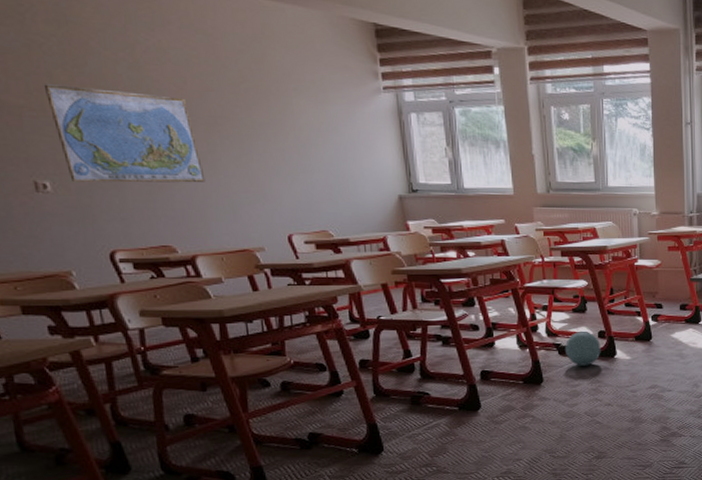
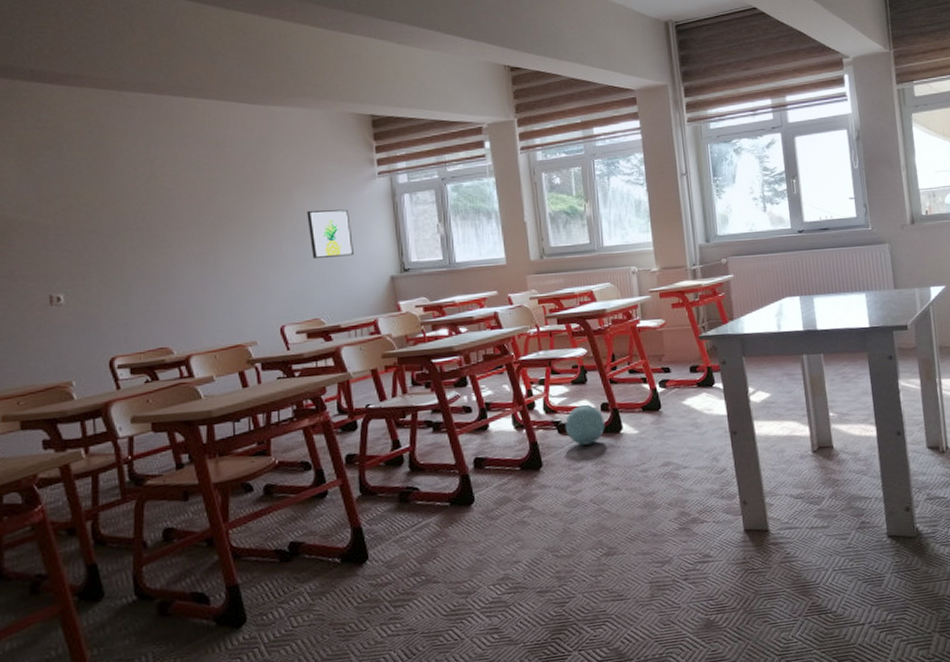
world map: present [43,84,206,183] -> none [70,203,206,292]
wall art: none [309,119,360,171] -> present [307,209,354,260]

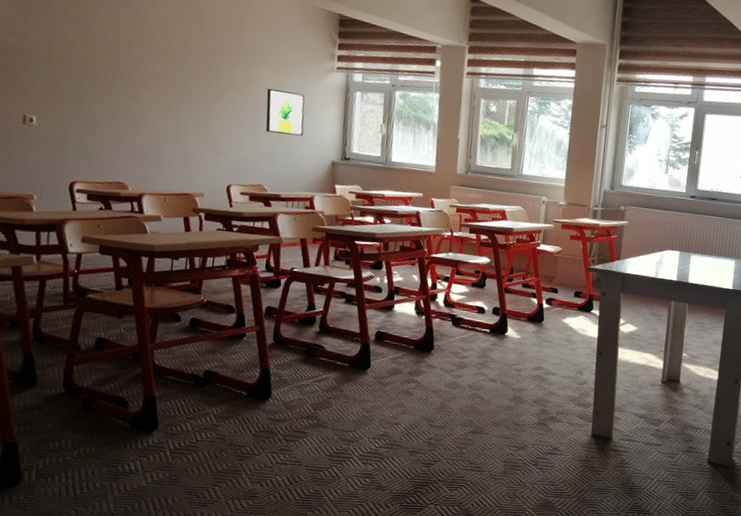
ball: present [564,404,605,446] -> none [458,305,494,340]

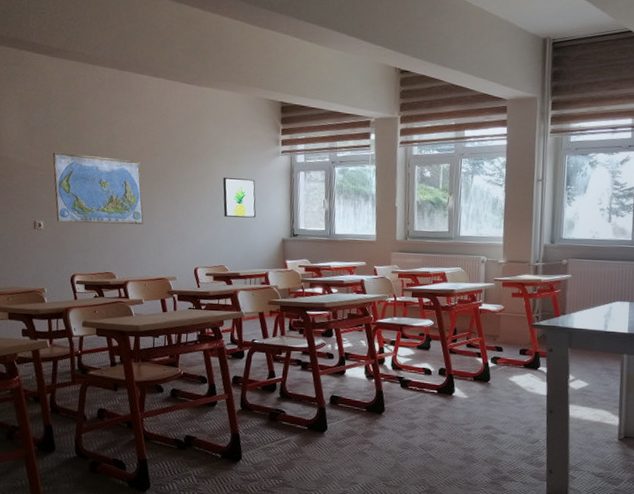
world map: none [53,36,168,131] -> present [52,152,144,225]

